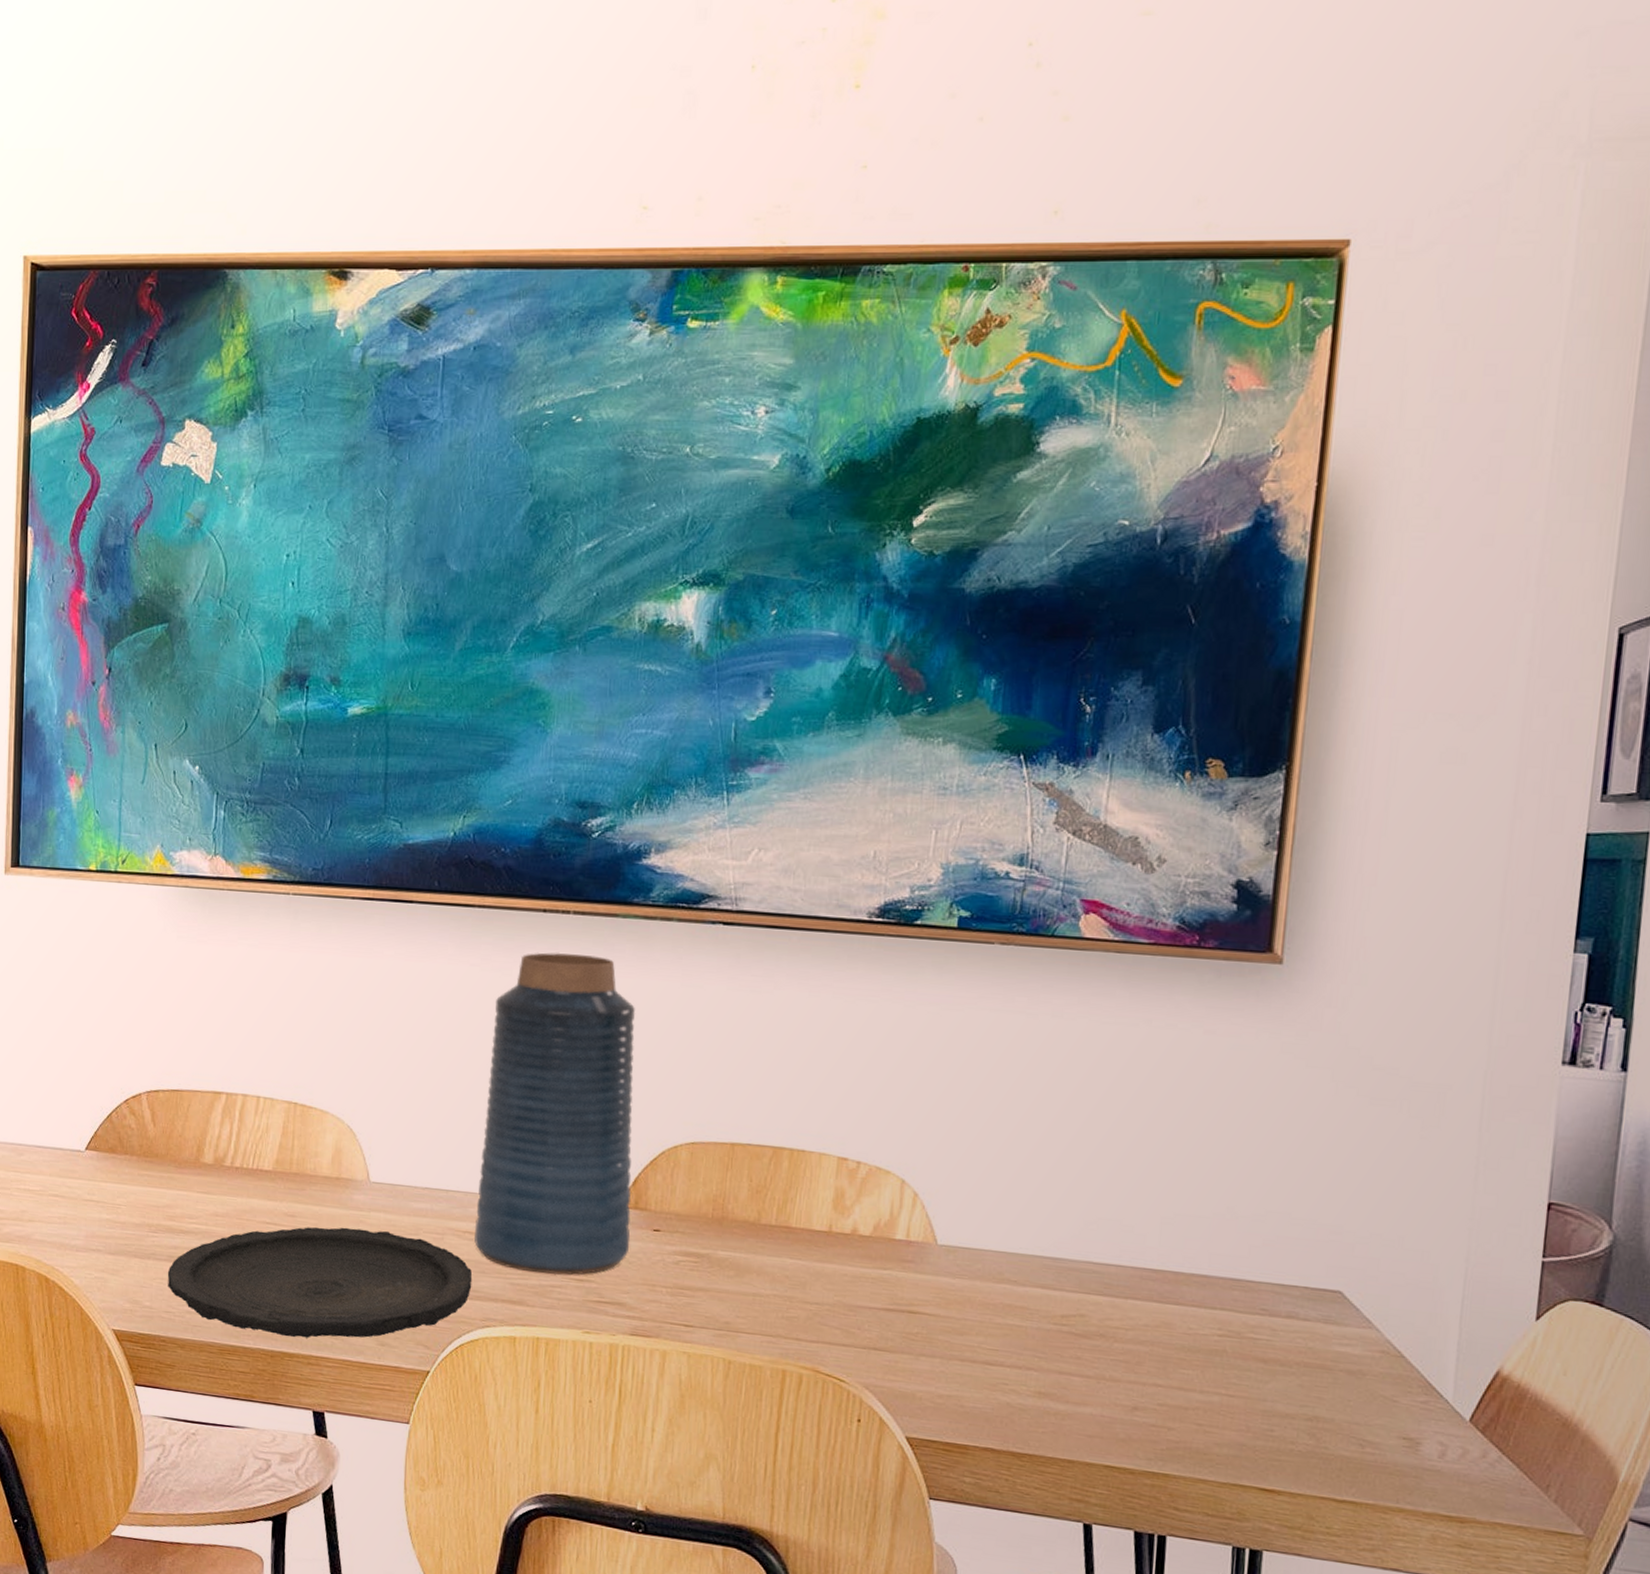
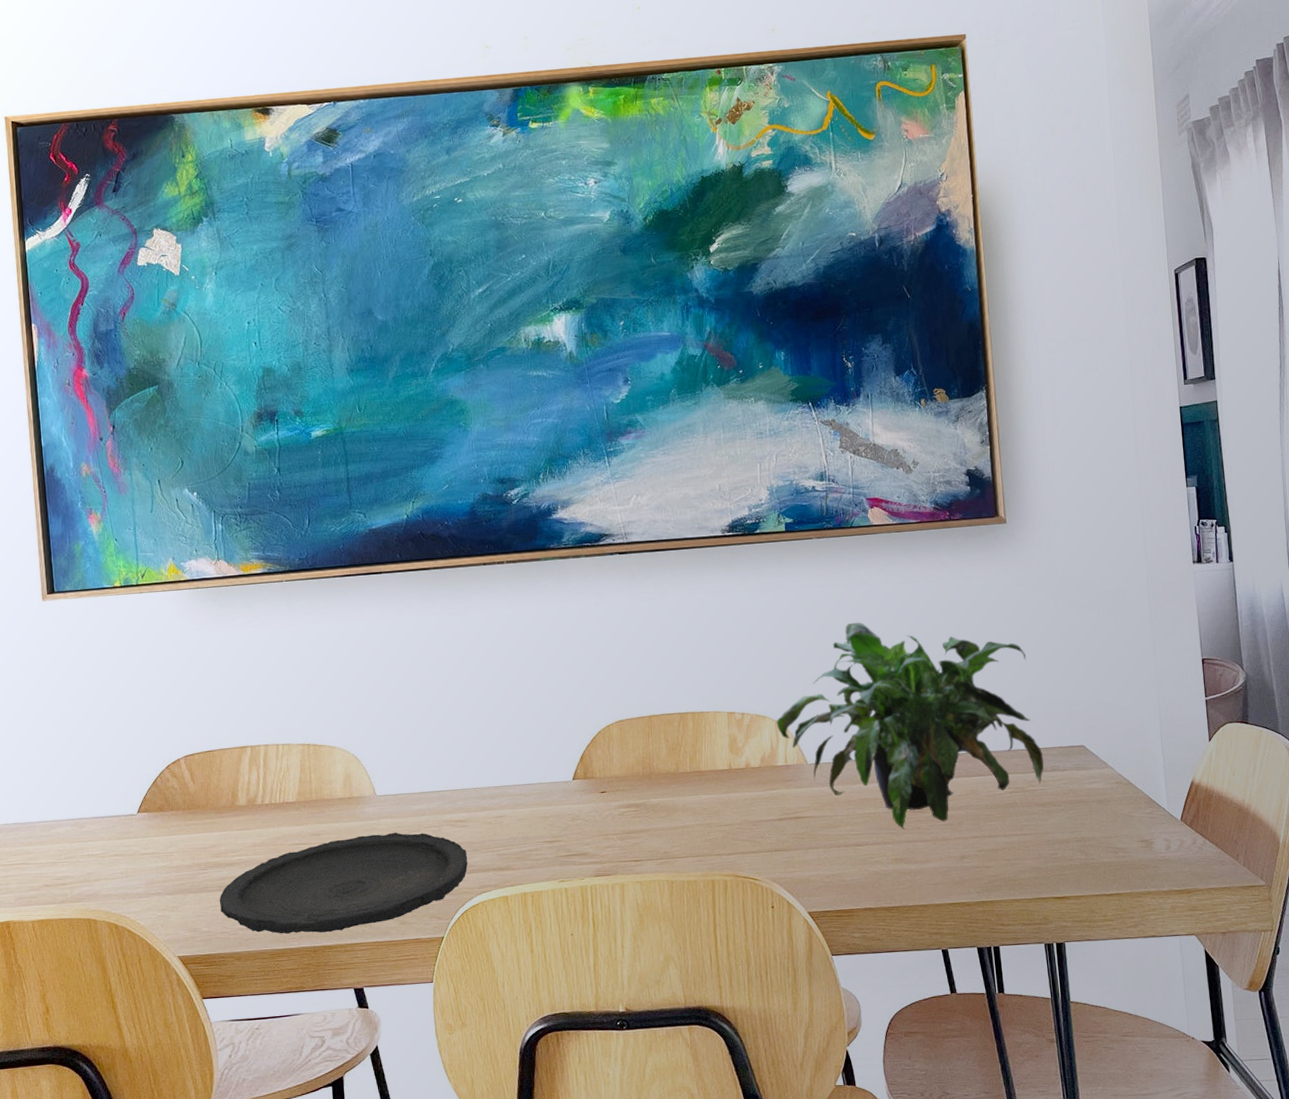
vase: present [474,952,636,1275] -> none [456,592,584,843]
potted plant: none [902,1066,1279,1356] -> present [776,622,1044,829]

